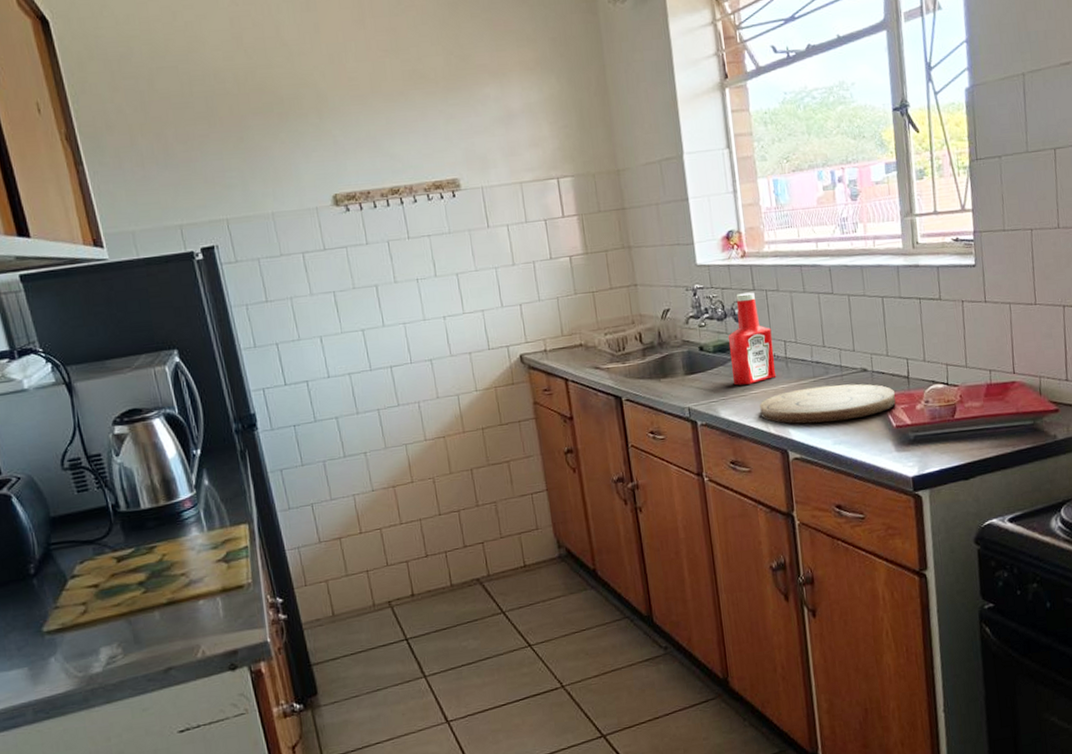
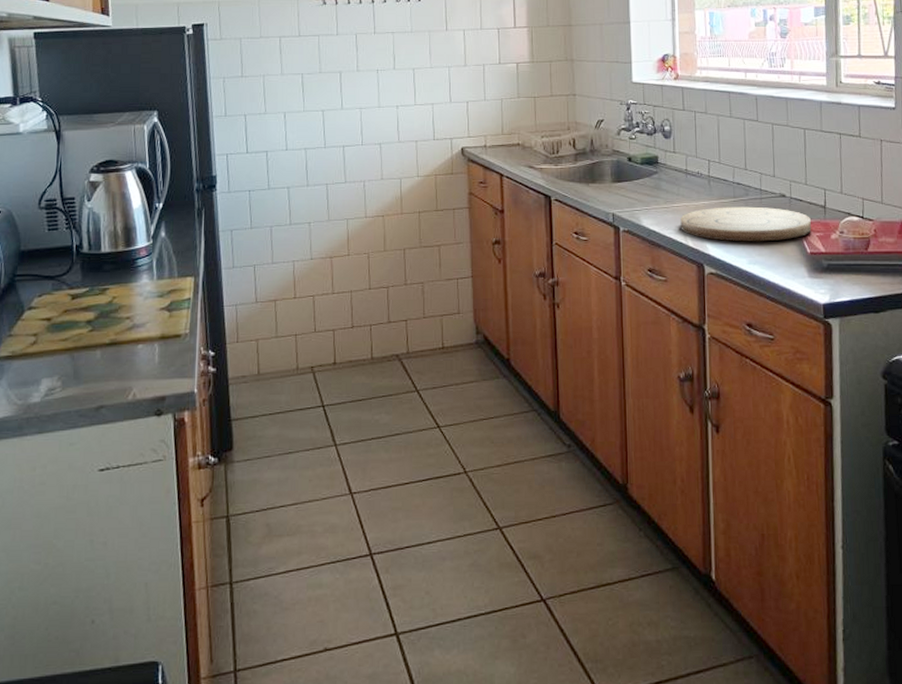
ketchup bottle: present [727,292,776,386] -> none [655,112,699,197]

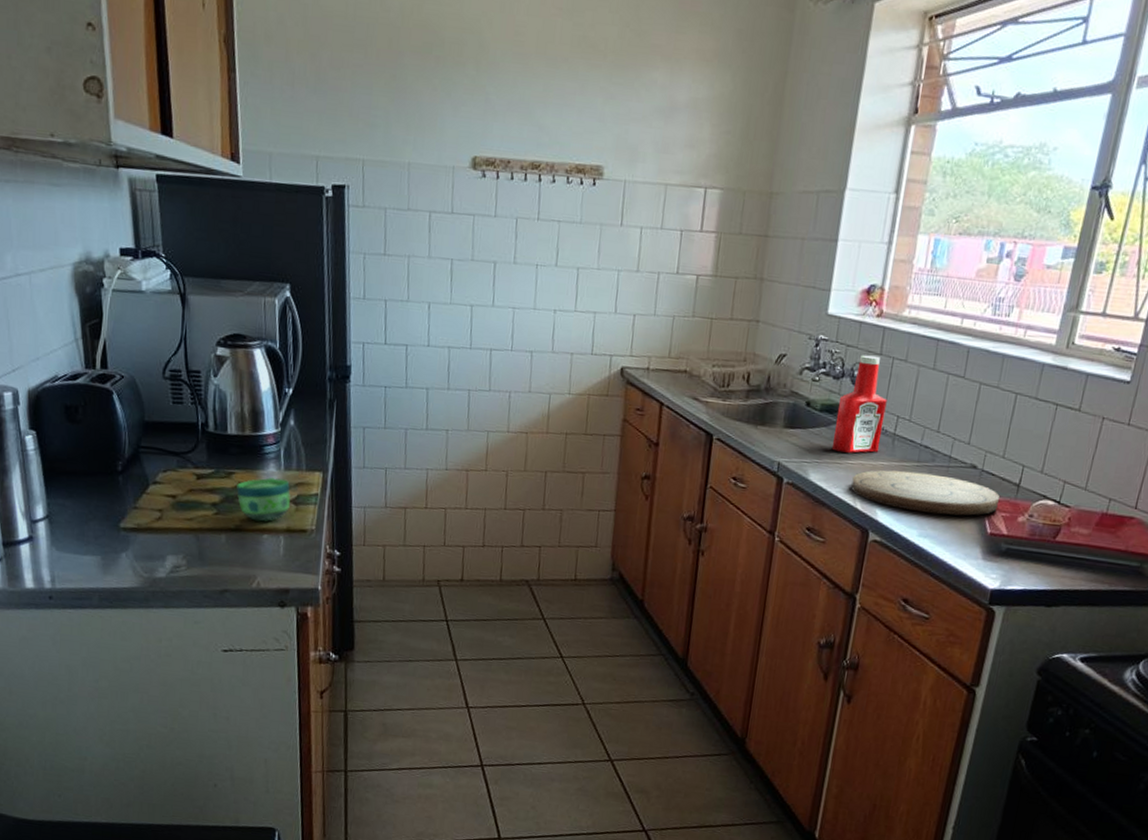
cup: none [111,288,164,333] -> present [236,477,291,522]
ketchup bottle: none [655,112,699,197] -> present [831,354,887,454]

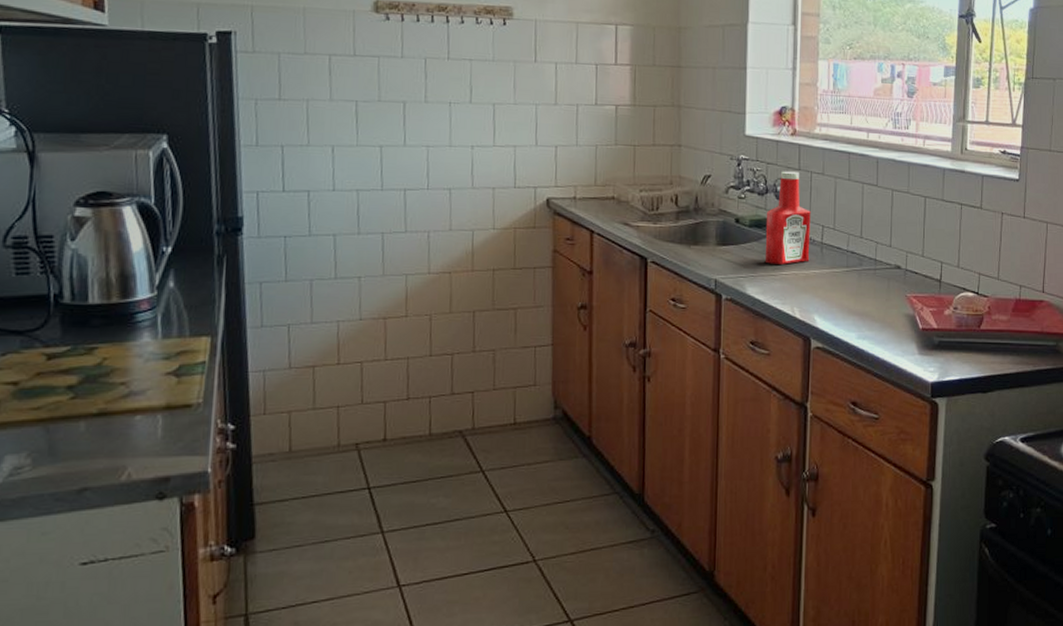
cup: present [236,477,291,522] -> none [100,349,171,401]
cutting board: present [851,470,999,516] -> none [788,277,925,316]

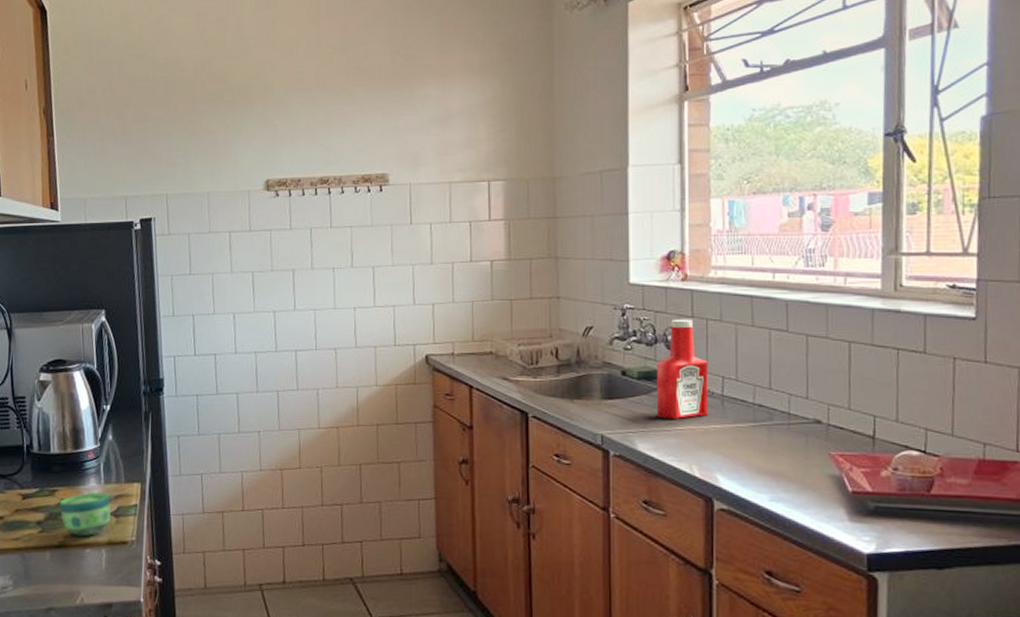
cup: none [100,349,171,401] -> present [60,492,111,537]

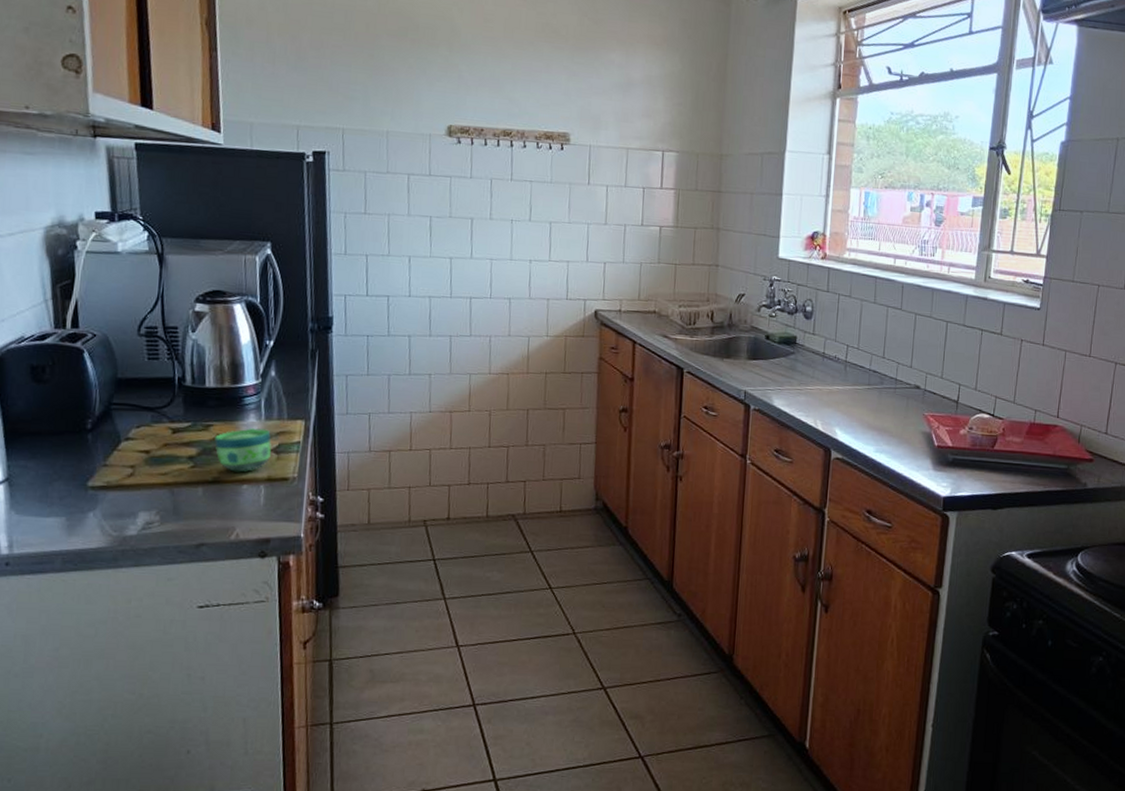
ketchup bottle: present [656,319,709,419] -> none [791,292,837,380]

